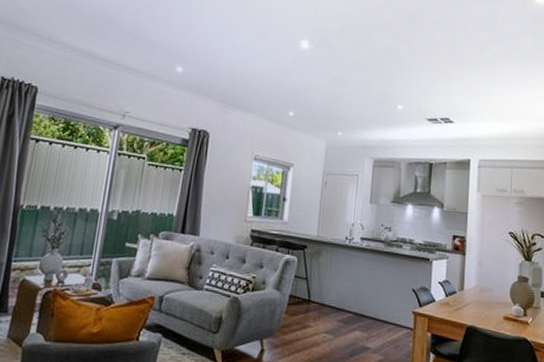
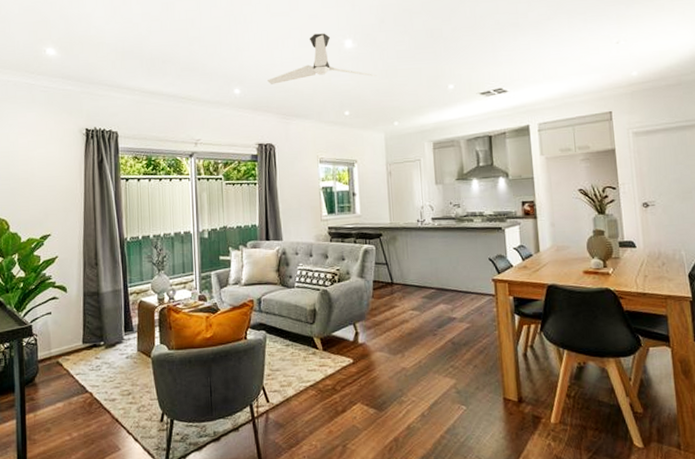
ceiling fan: none [214,27,328,82] -> present [267,33,377,85]

